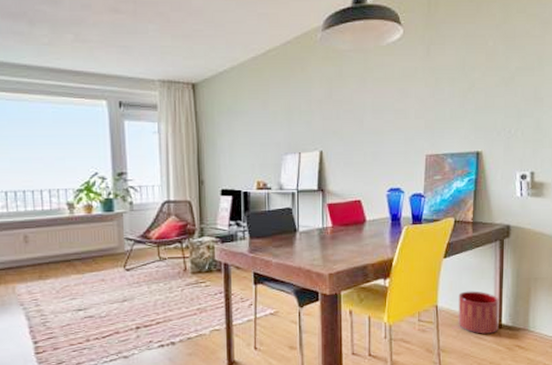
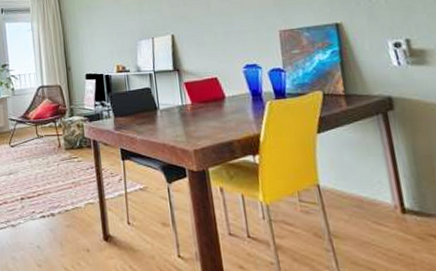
planter: present [458,291,499,334] -> none [342,169,402,219]

